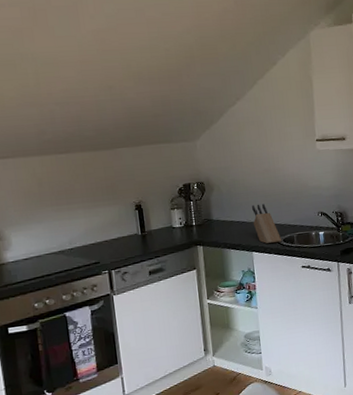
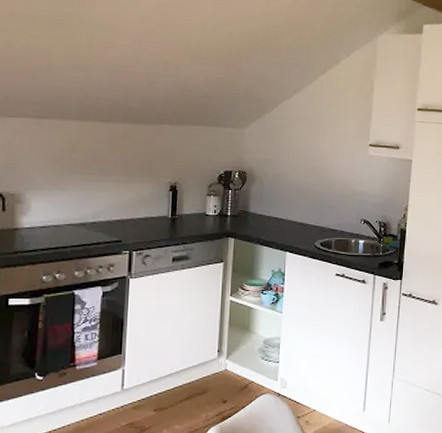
knife block: present [252,203,282,244] -> none [291,202,319,246]

